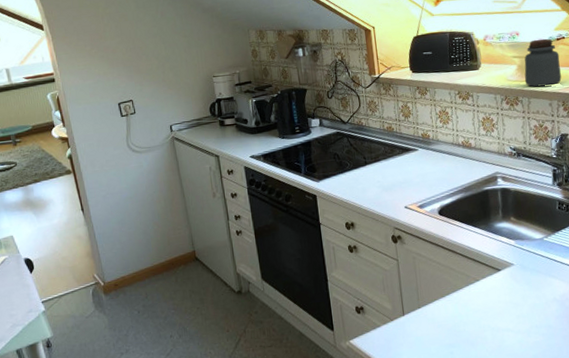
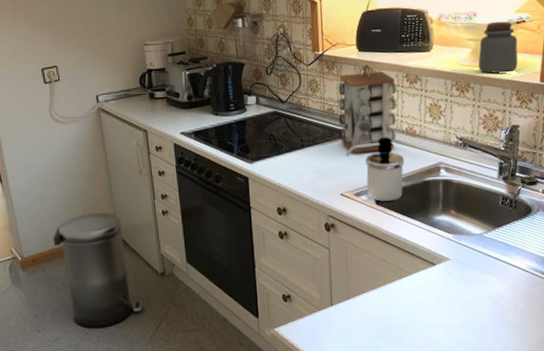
pedal bin: none [133,235,222,350] -> present [53,212,143,329]
spice rack: none [395,84,454,167] -> present [338,64,397,153]
soap dispenser: none [406,150,464,212] -> present [345,136,405,202]

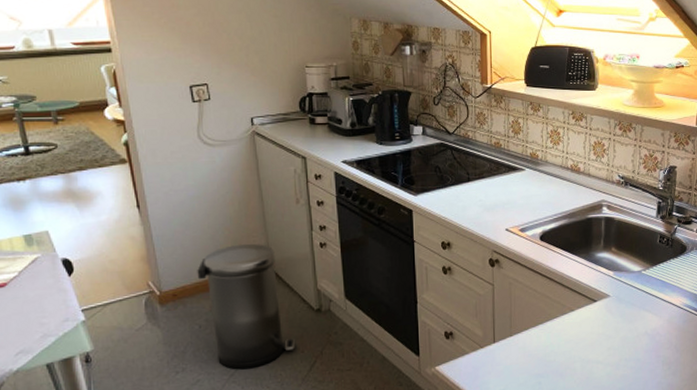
spice rack: present [338,64,397,153] -> none [505,100,563,188]
soap dispenser: present [345,136,405,202] -> none [511,173,569,238]
jar: present [478,21,518,74] -> none [640,65,677,115]

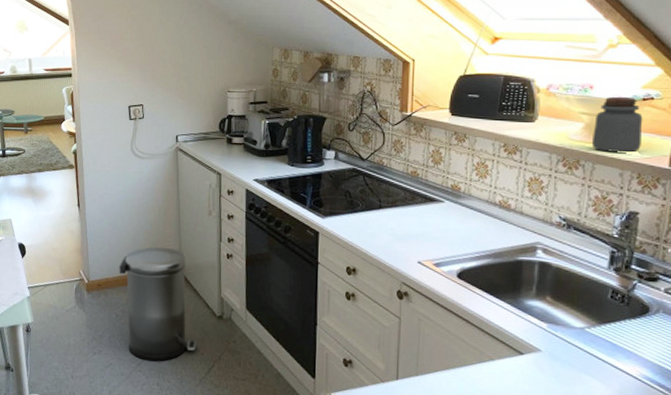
jar: none [640,65,677,115] -> present [591,96,643,153]

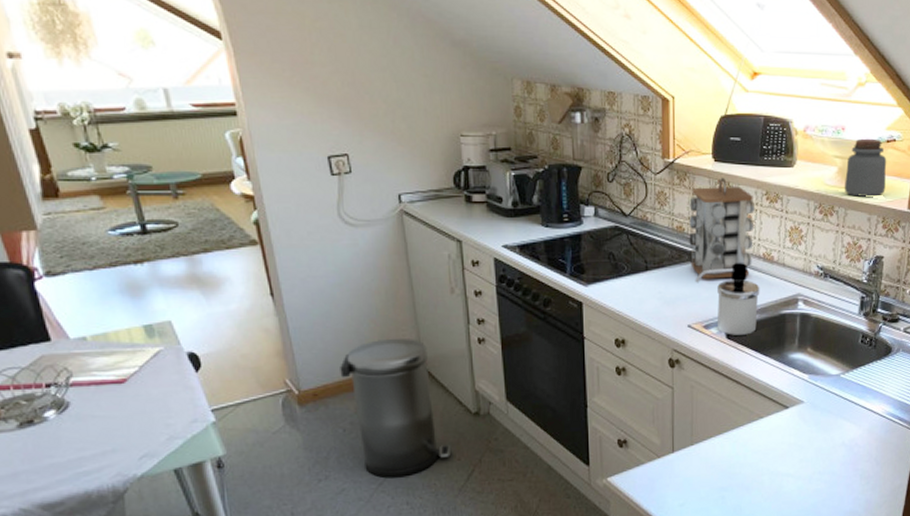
spice rack: none [422,129,492,222] -> present [689,177,755,279]
soap dispenser: none [427,207,495,277] -> present [695,262,760,335]

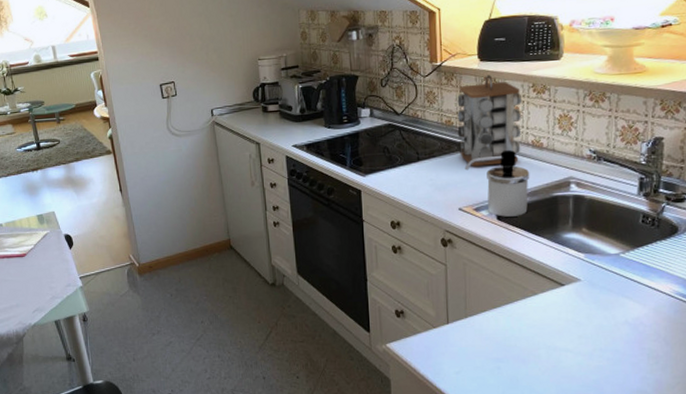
pedal bin: present [340,338,452,478] -> none [168,222,253,335]
jar: present [844,138,887,197] -> none [615,26,663,82]

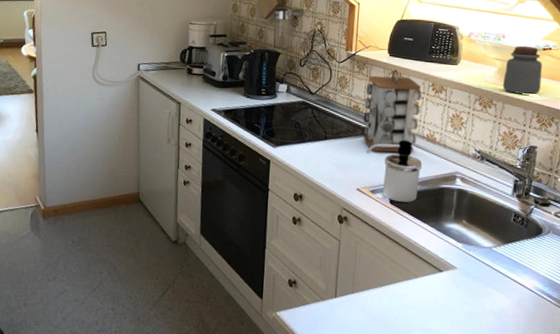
jar: none [615,26,663,82] -> present [502,46,543,95]

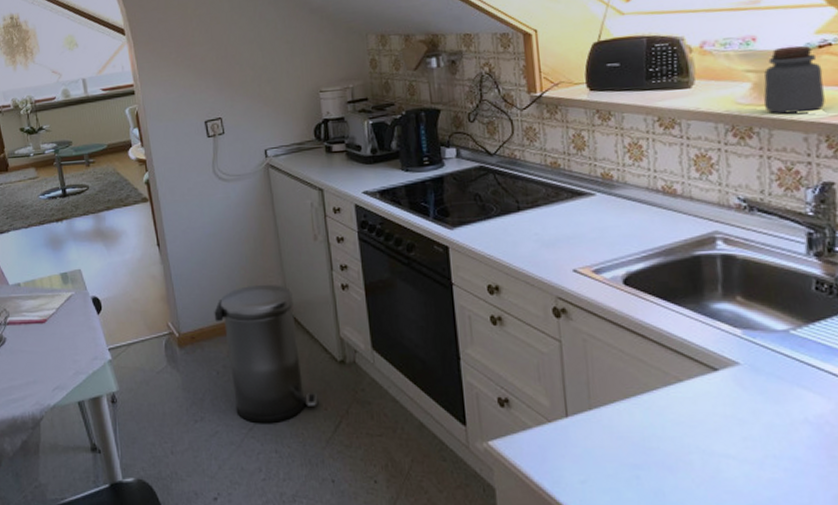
pedal bin: none [76,173,153,287] -> present [214,284,318,424]
spice rack: present [362,69,422,153] -> none [563,106,649,218]
soap dispenser: present [366,139,423,203] -> none [577,197,663,281]

